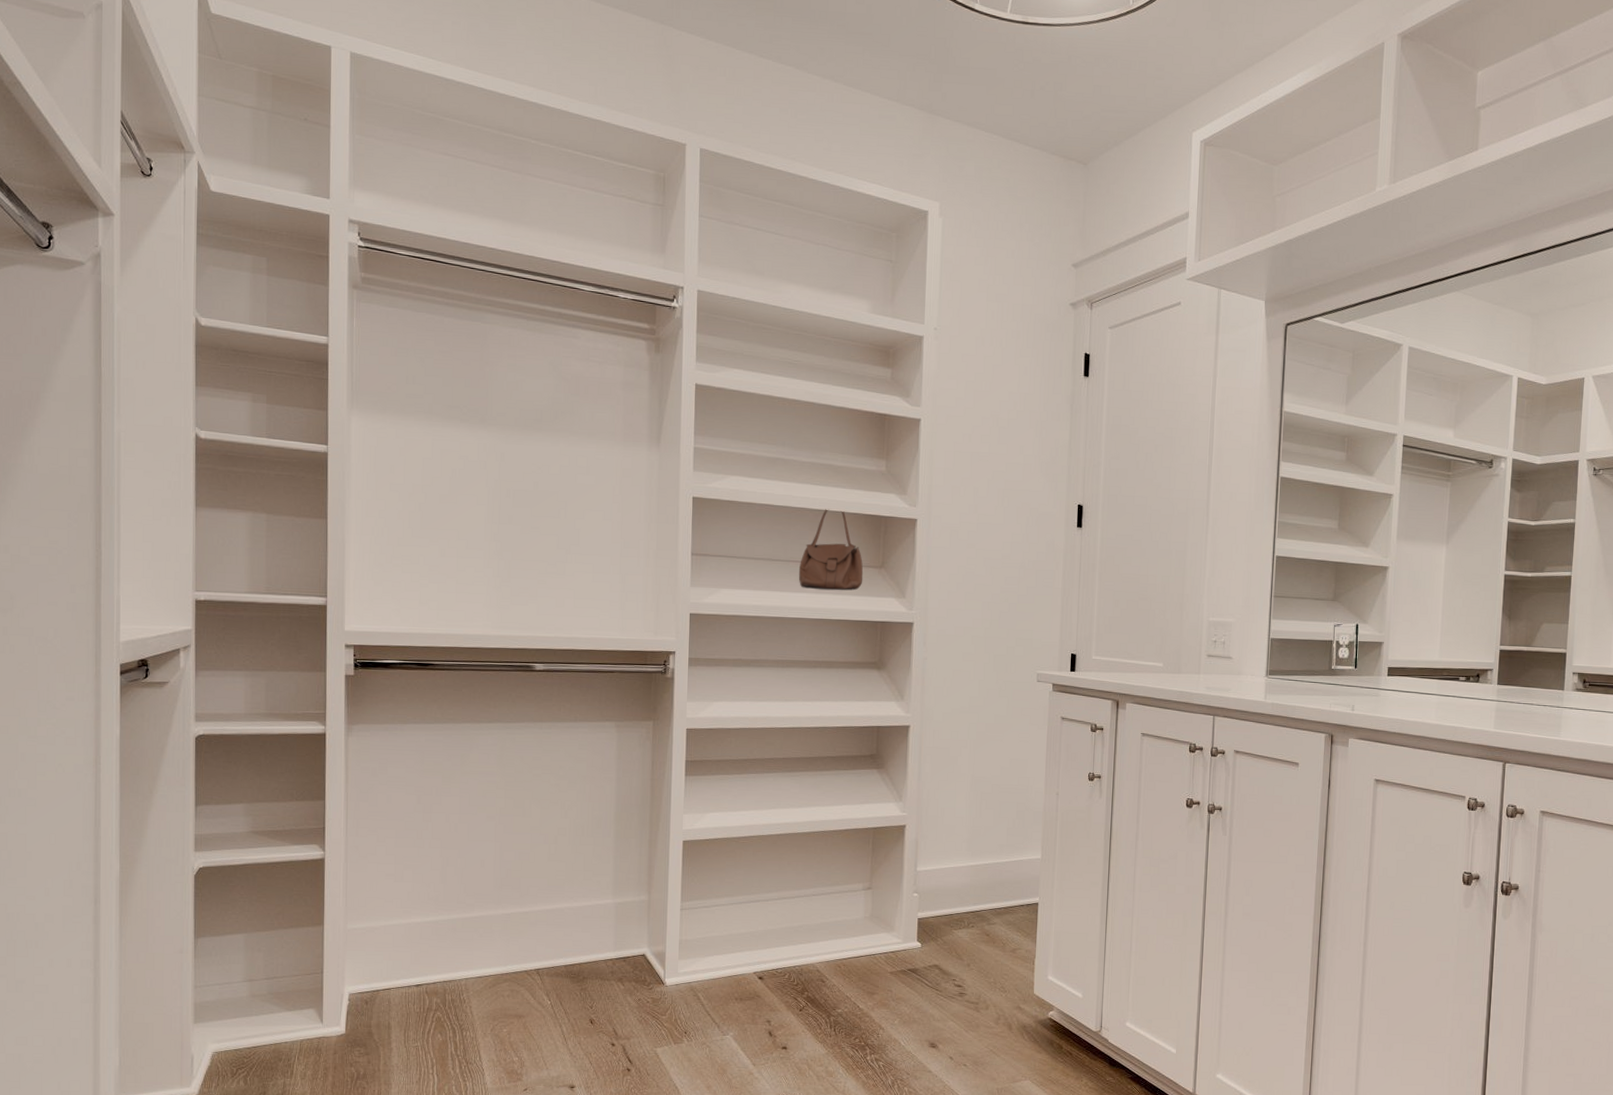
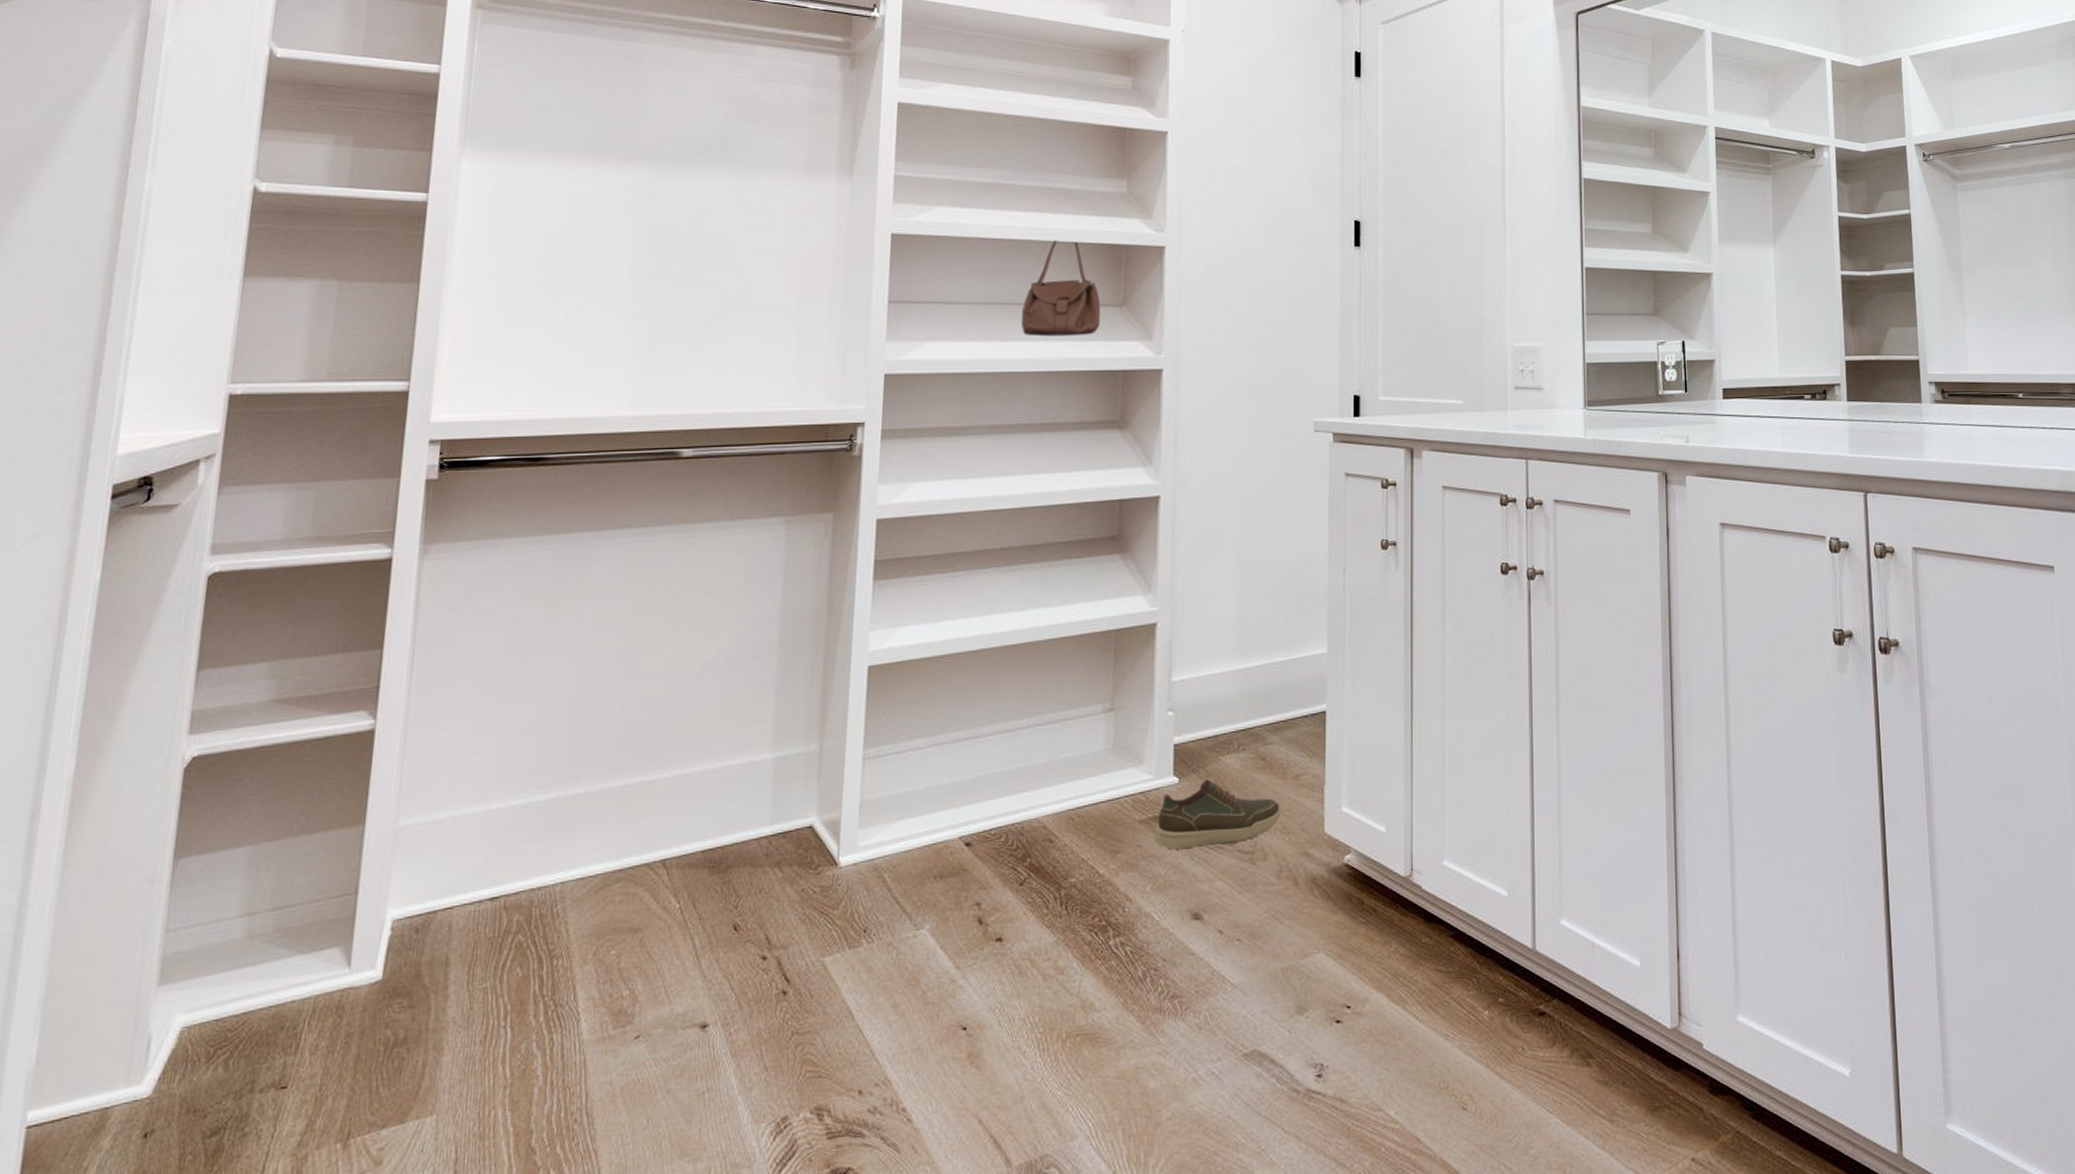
shoe: none [901,947,1001,996] -> present [1153,780,1281,850]

